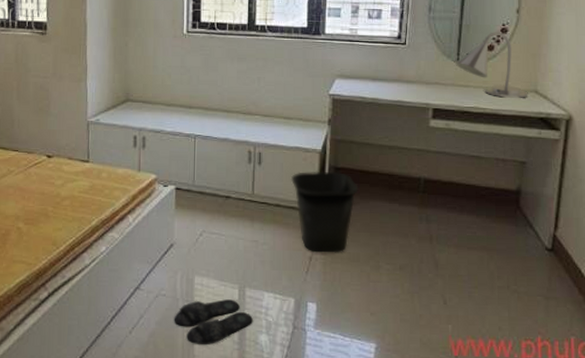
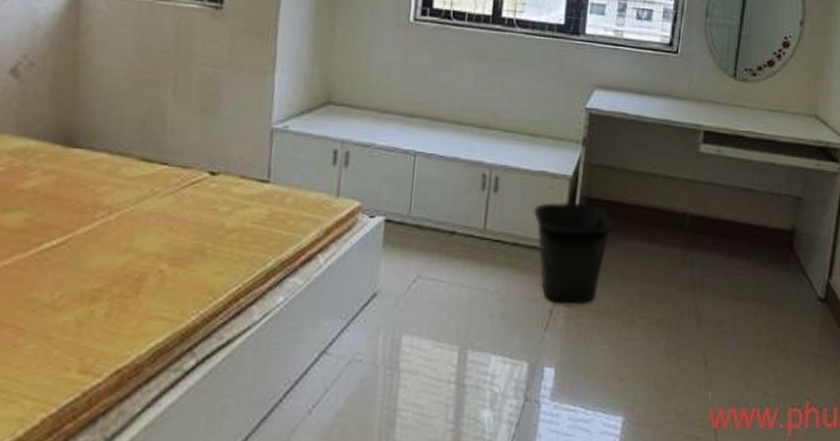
slippers: present [174,299,253,345] -> none [370,365,474,425]
table lamp: present [455,32,528,98] -> none [731,45,808,124]

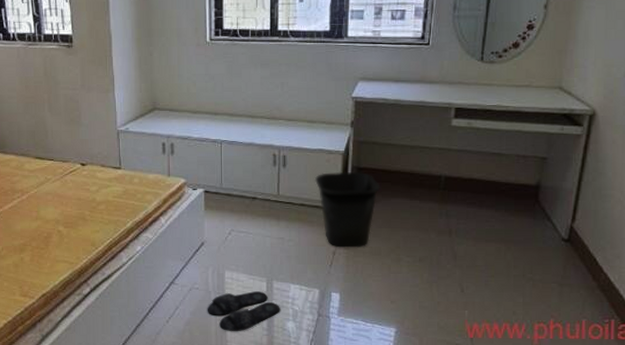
slippers: none [370,365,474,425] -> present [207,291,280,331]

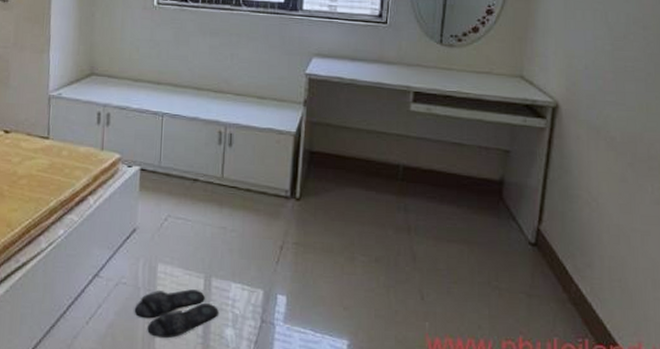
waste bin: present [314,171,381,248] -> none [262,154,334,243]

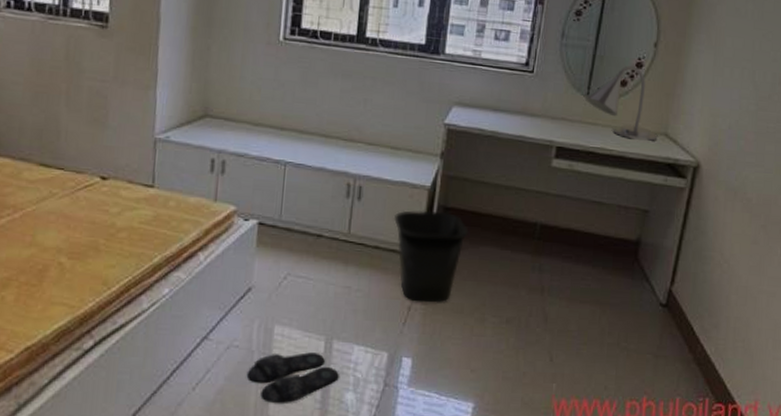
waste bin: none [262,154,334,243] -> present [393,210,469,303]
table lamp: none [438,13,513,83] -> present [584,66,658,141]

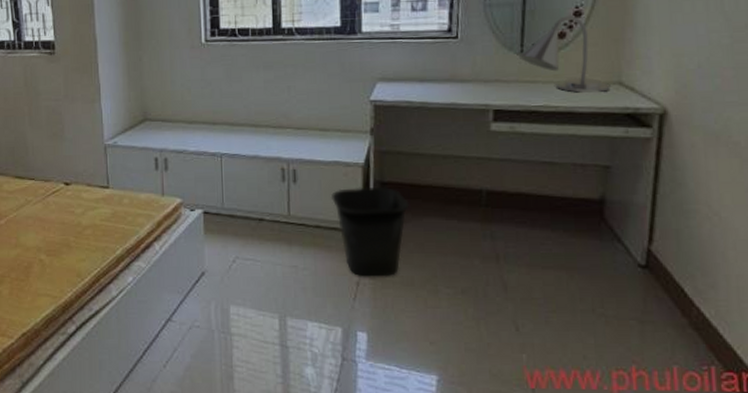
slippers: present [246,352,339,403] -> none [210,330,297,378]

